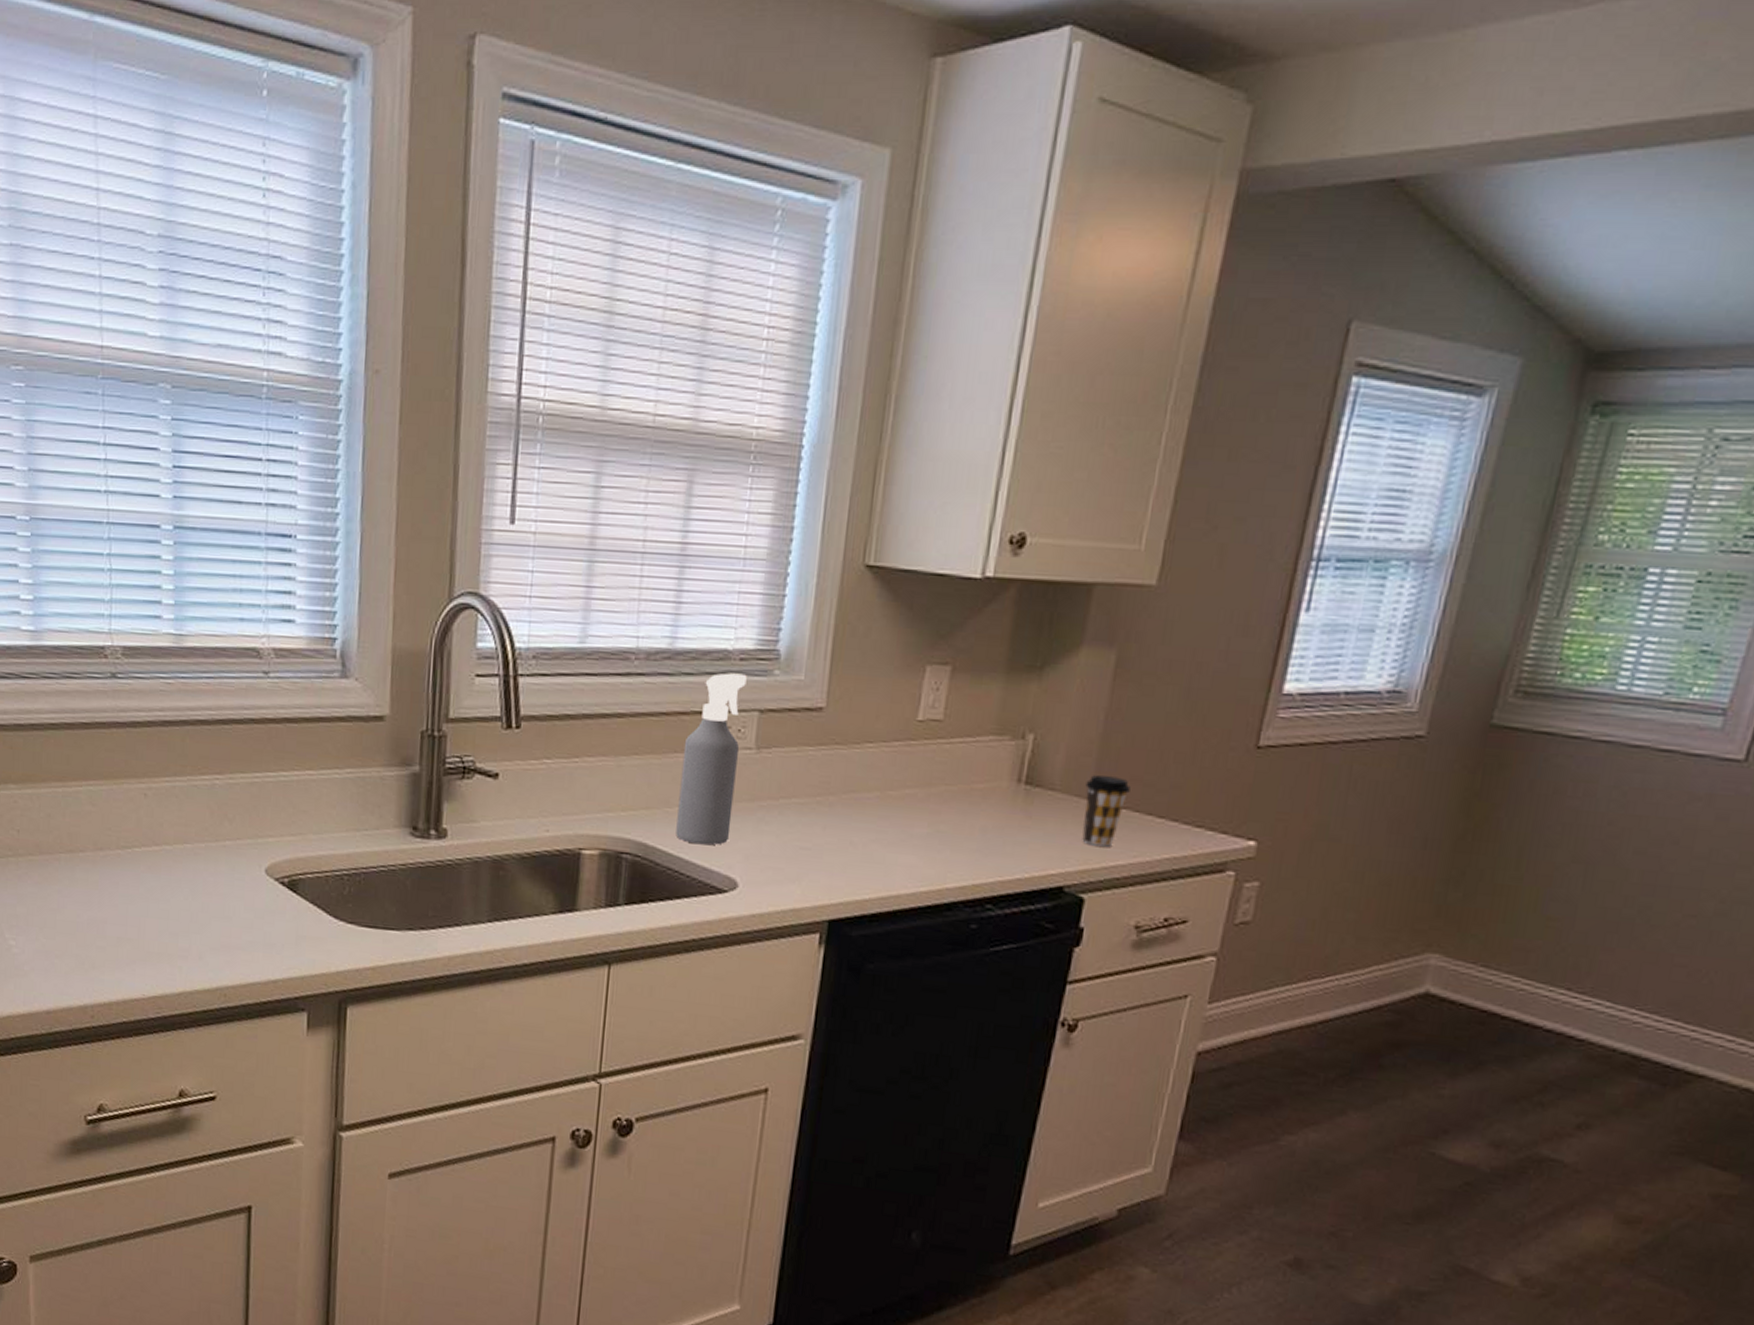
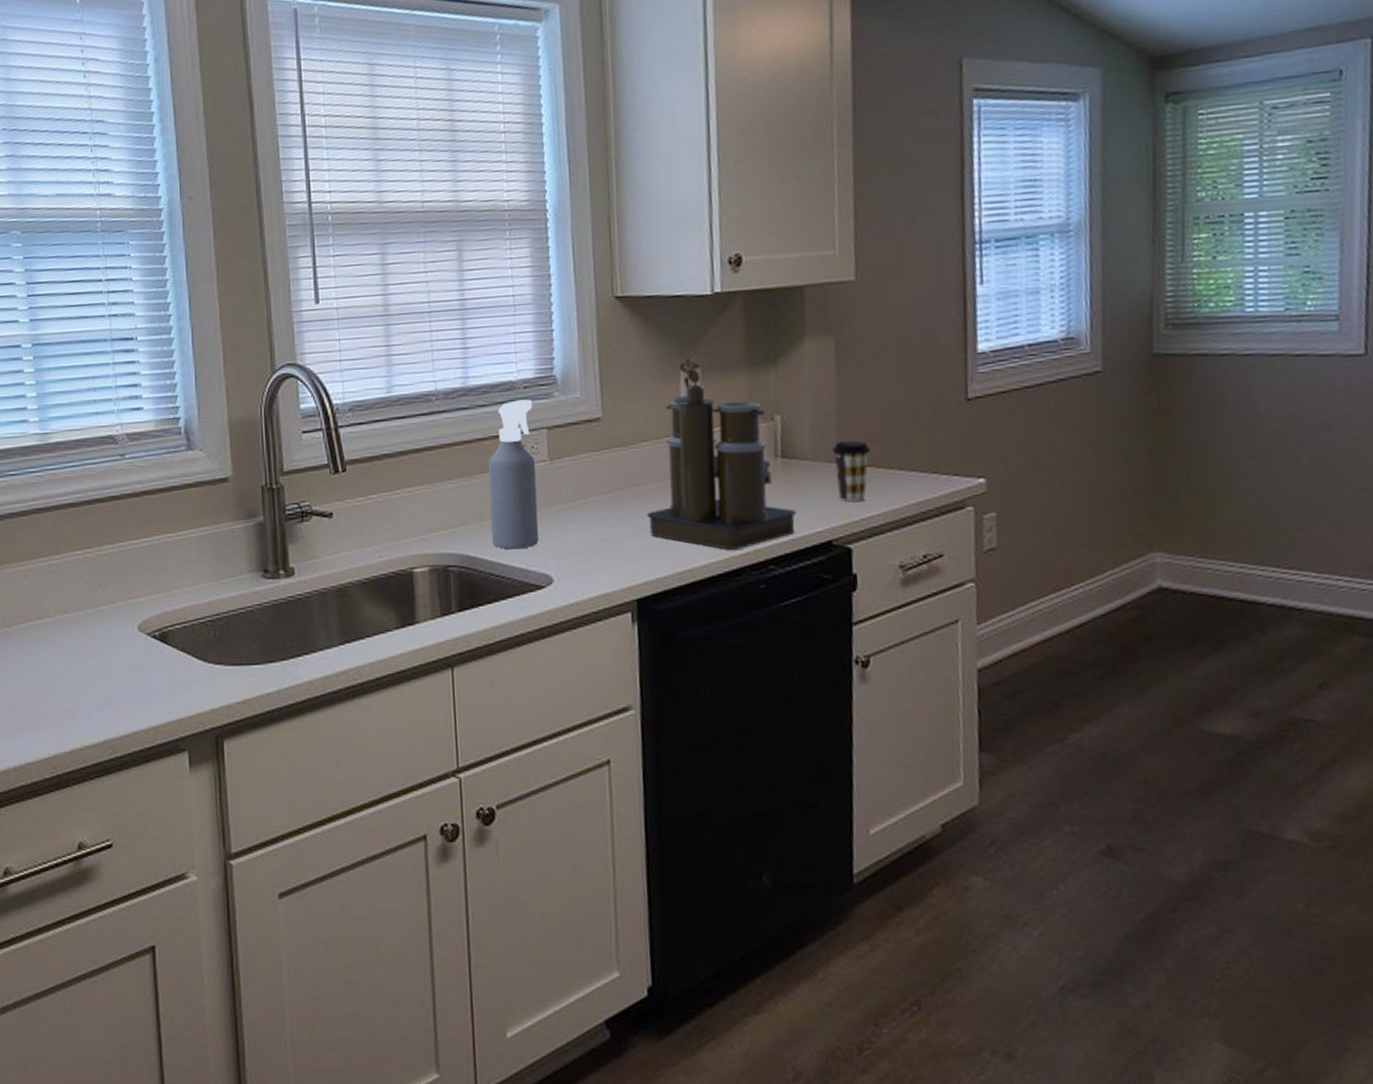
coffee maker: none [857,651,1030,881] -> present [647,358,797,550]

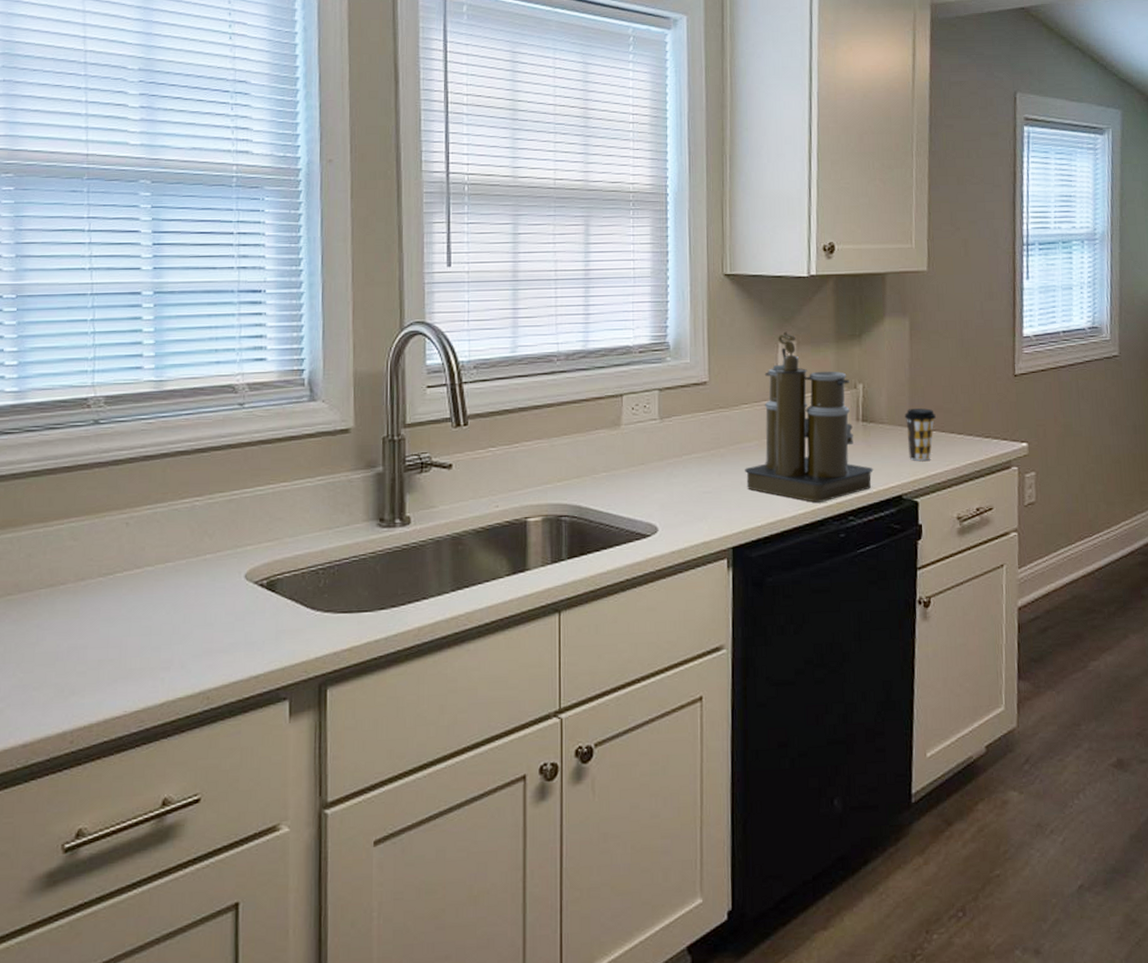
spray bottle: present [488,399,540,550] -> none [603,363,647,501]

